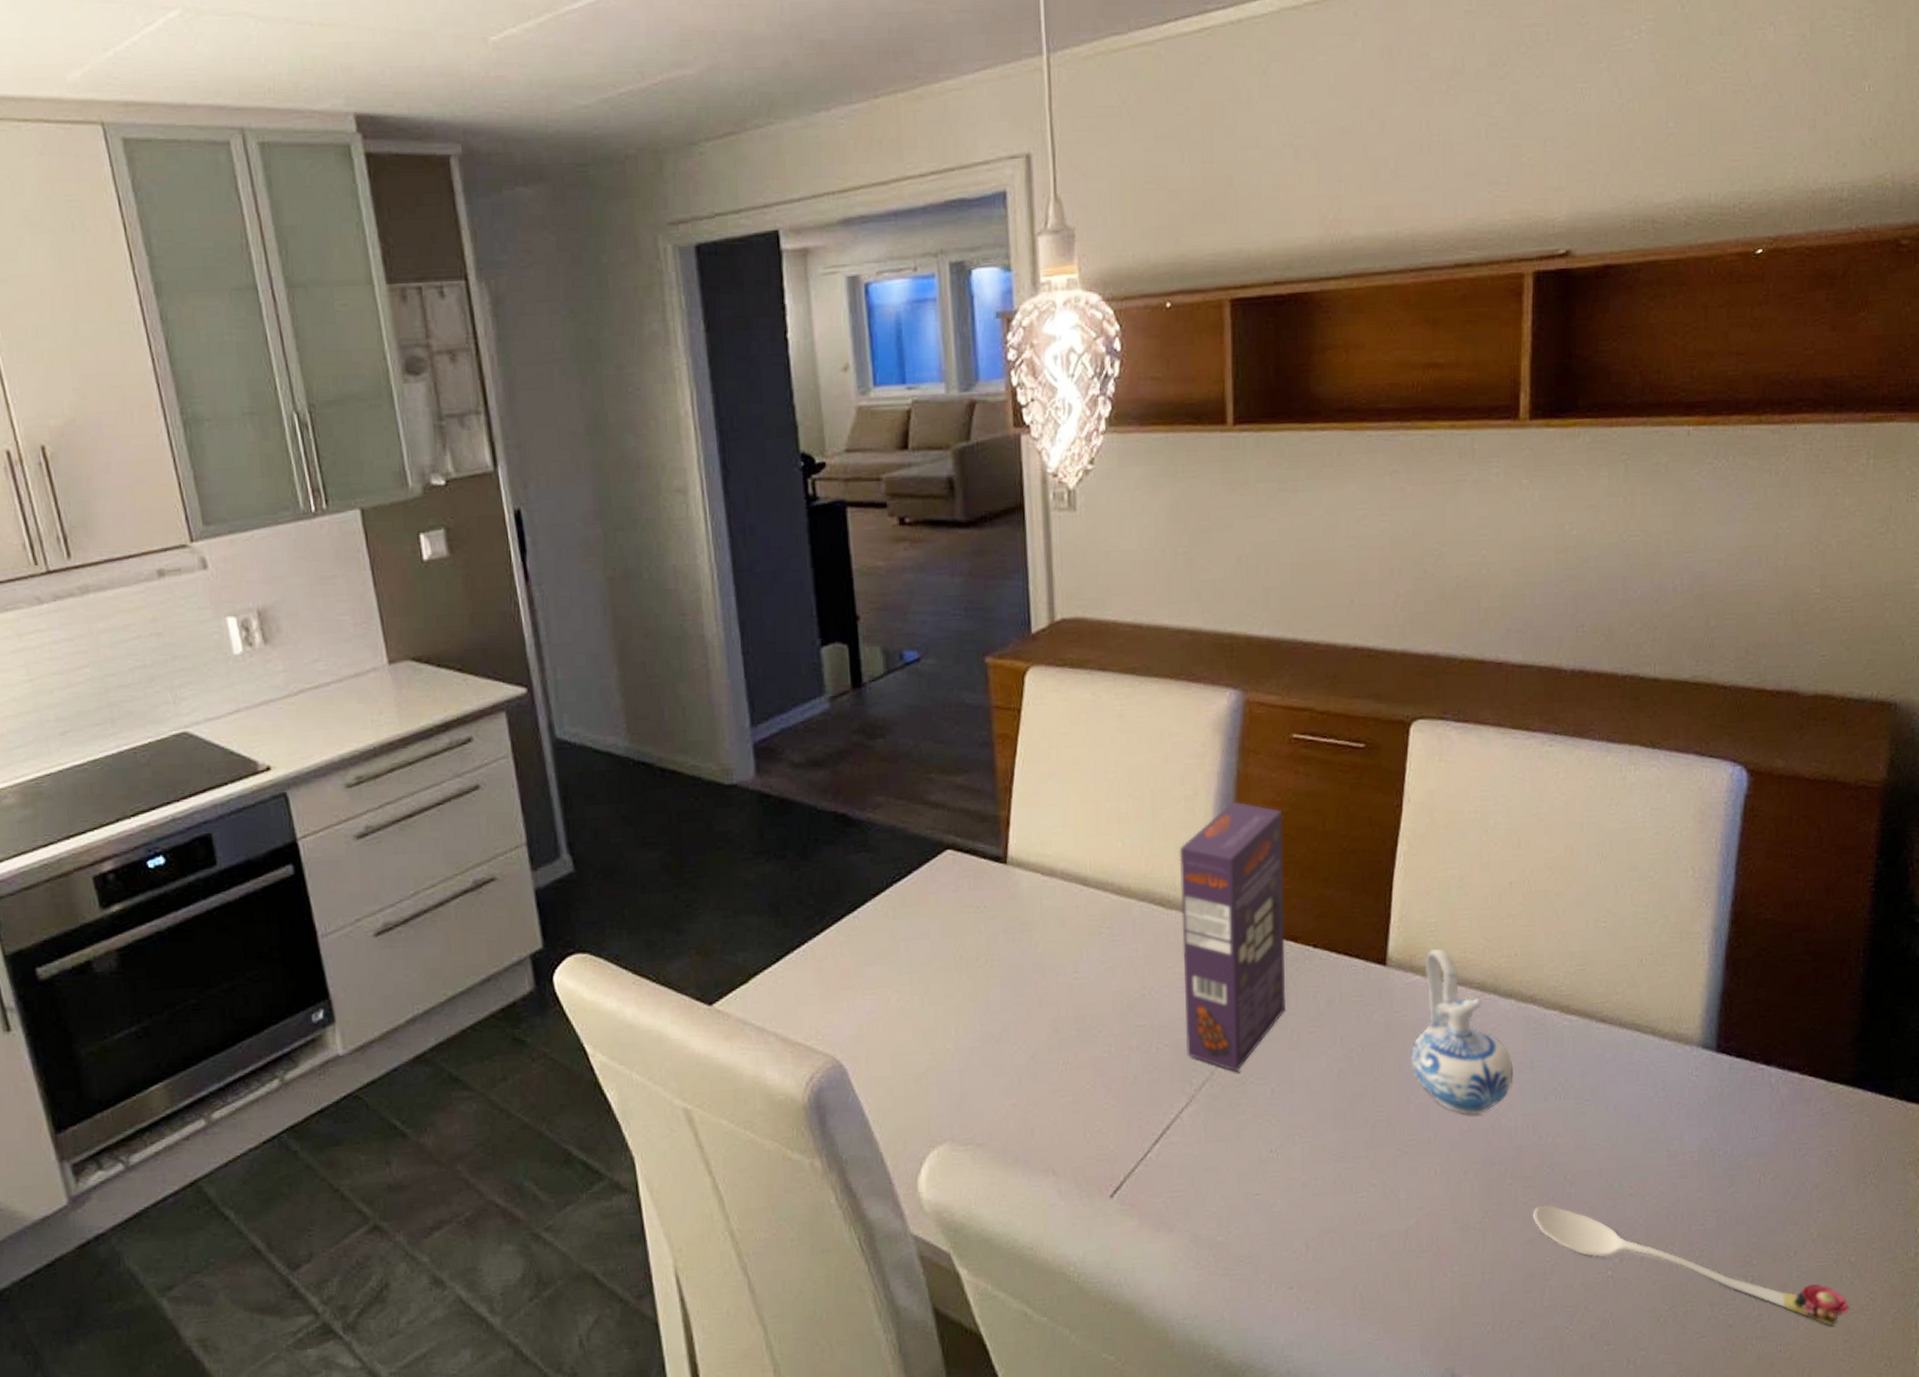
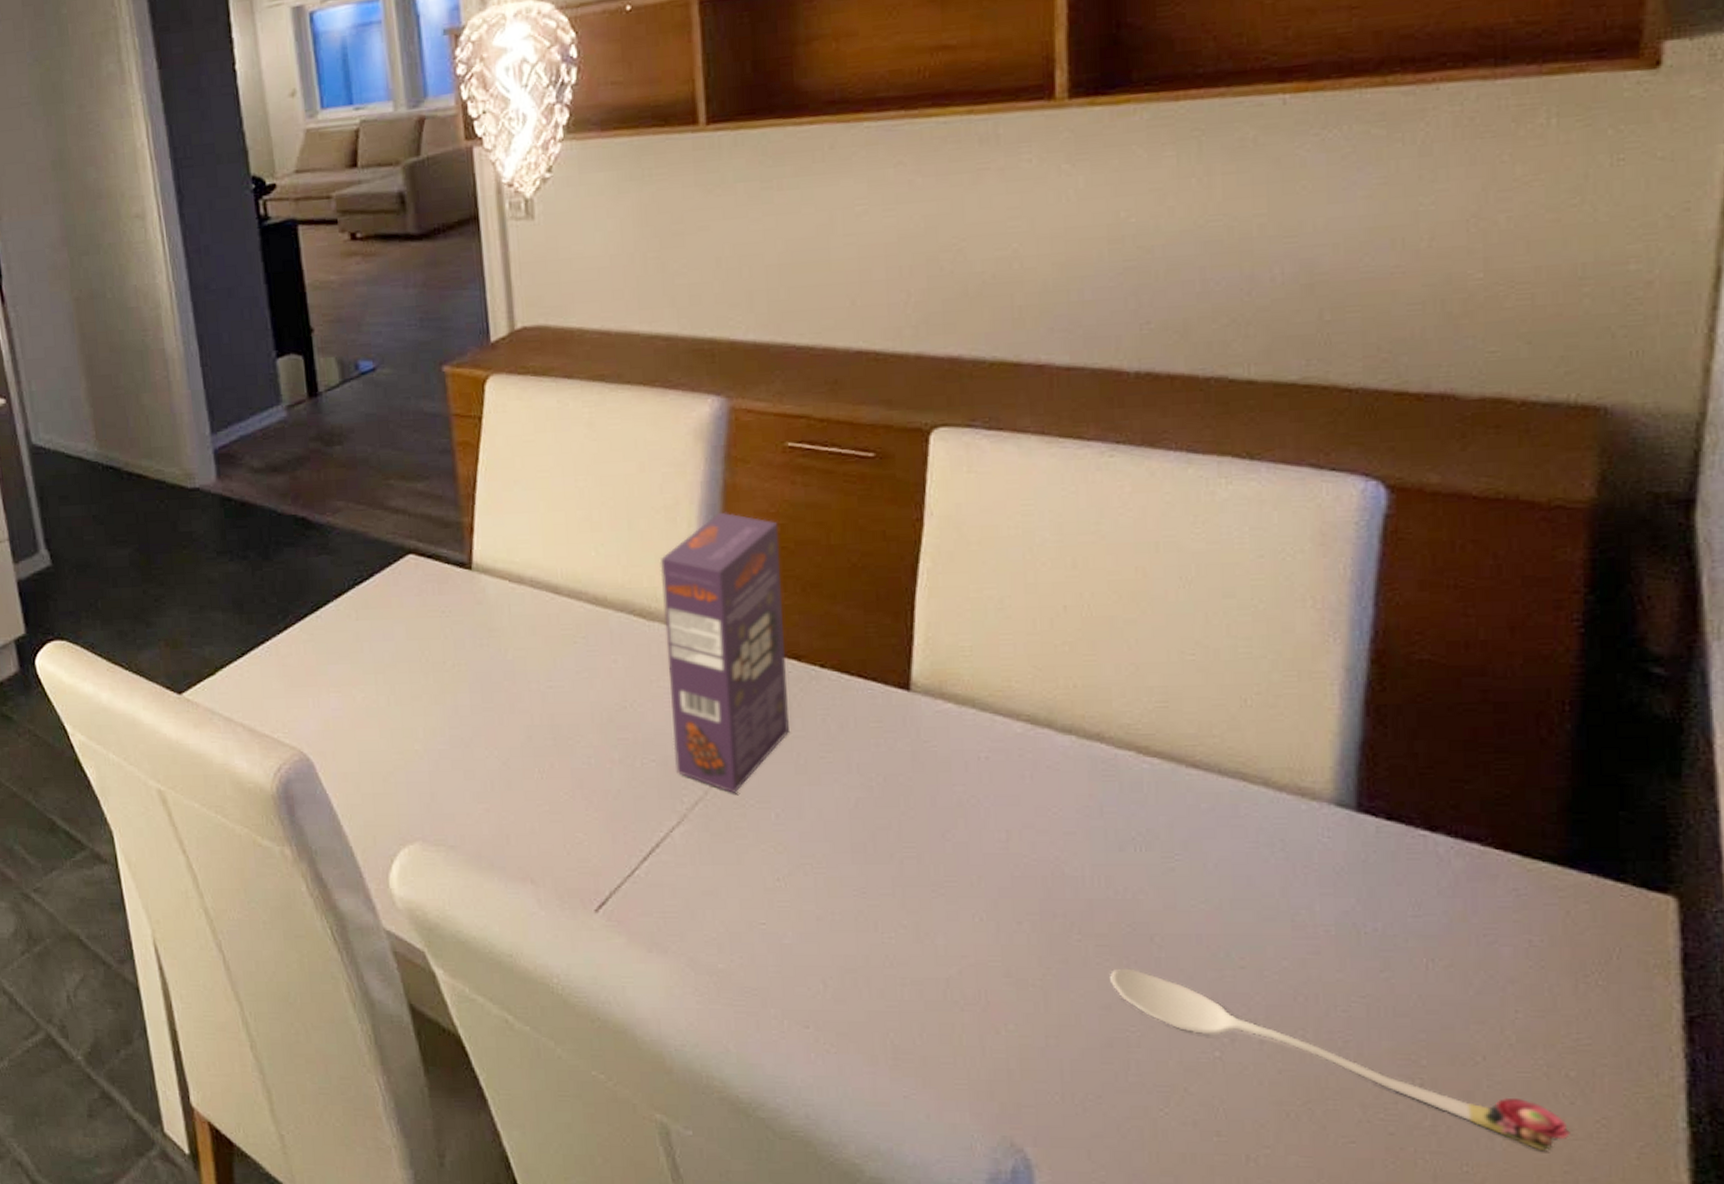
ceramic pitcher: present [1410,948,1513,1116] -> none [944,675,1078,861]

